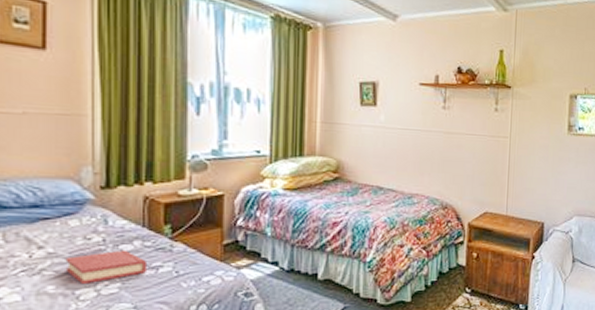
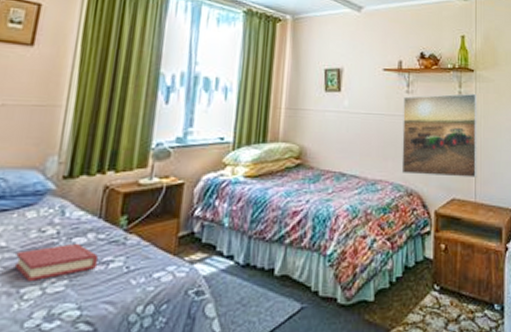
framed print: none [437,110,514,193] -> present [401,93,478,177]

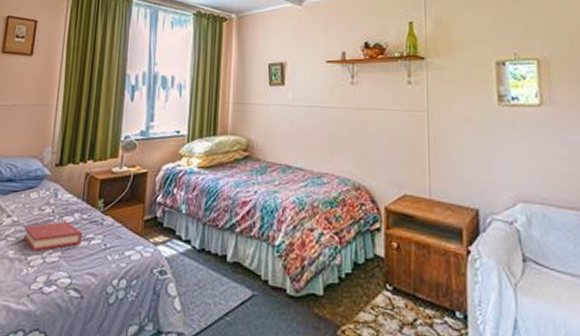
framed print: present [401,93,478,177] -> none [348,82,432,173]

